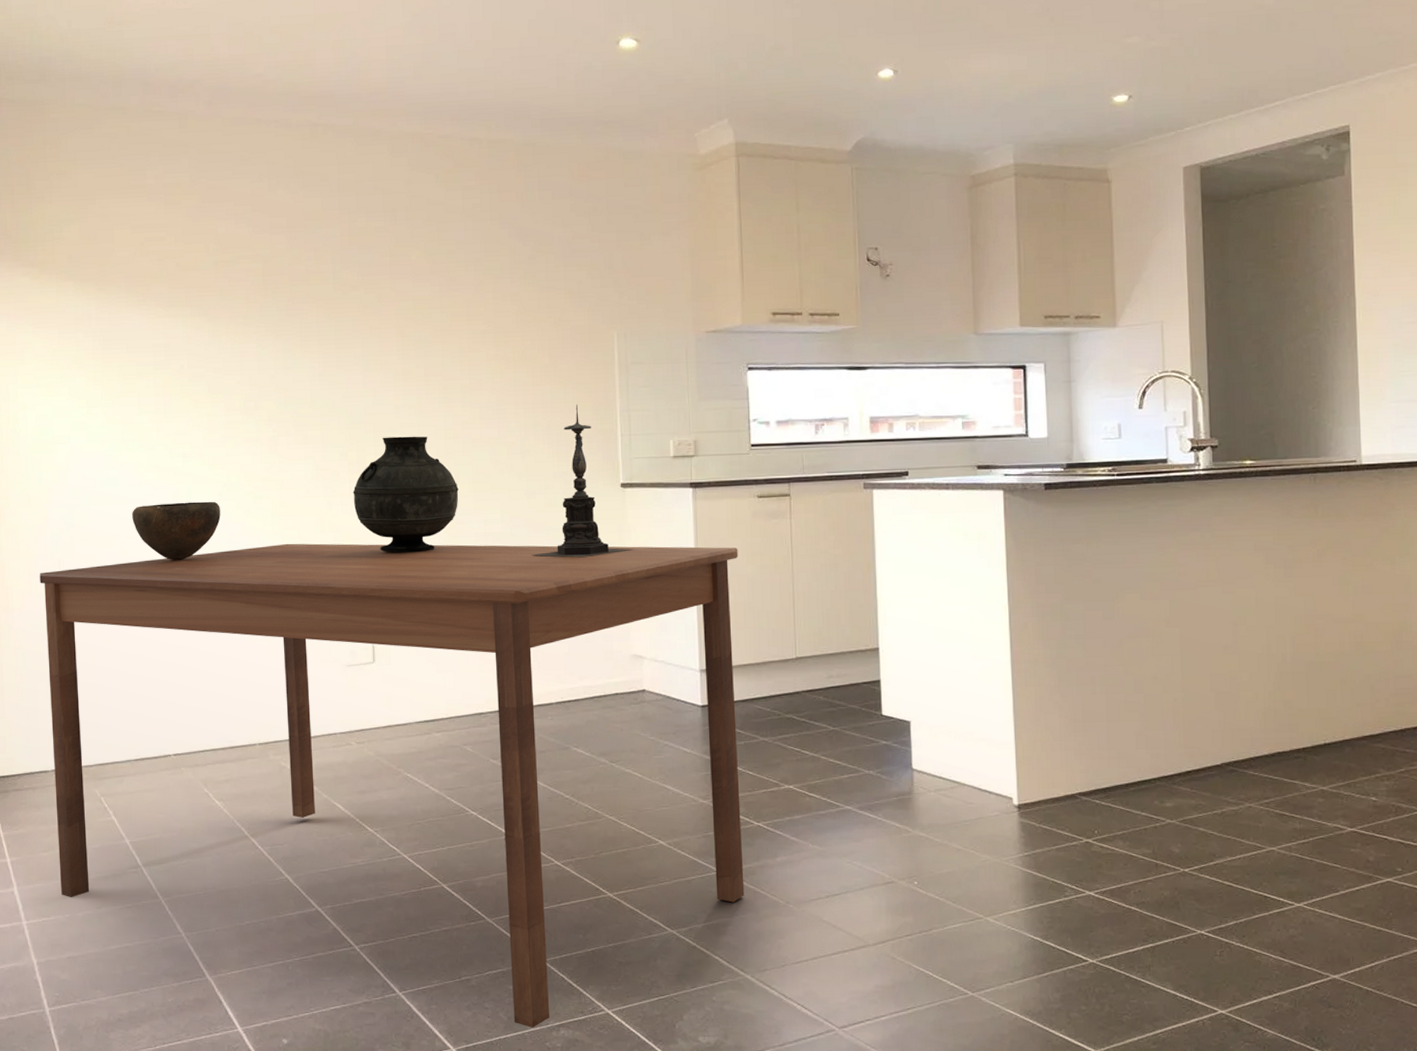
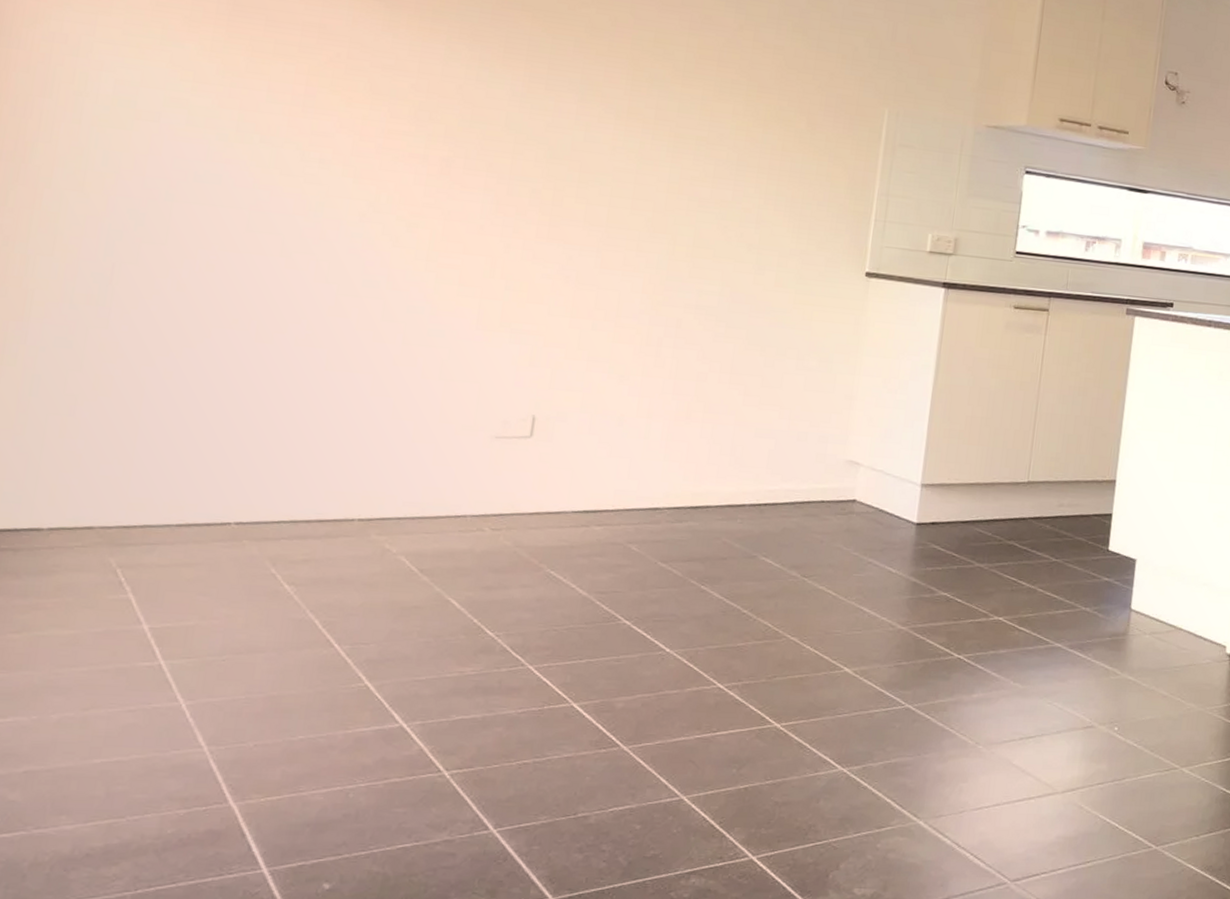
dining table: present [39,543,745,1027] -> none [30,276,984,875]
bowl: present [132,501,221,560] -> none [232,213,360,286]
vase: present [353,436,459,553] -> none [538,179,674,317]
candle holder: present [531,404,632,558] -> none [748,179,867,348]

